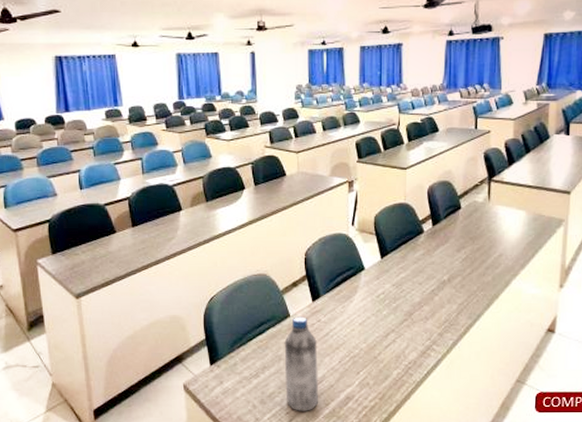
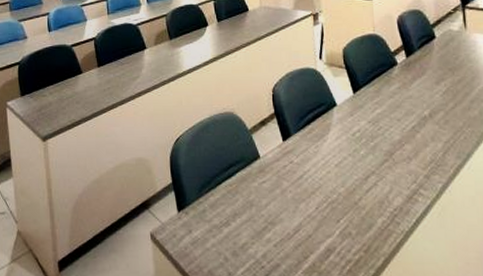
water bottle: present [284,316,319,411] -> none [255,158,297,265]

